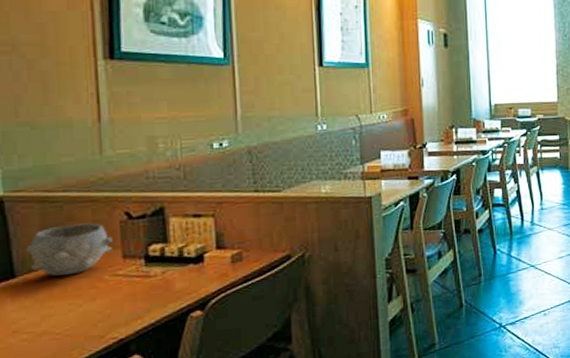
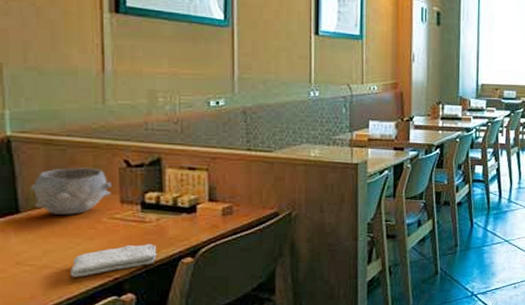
washcloth: none [72,299,164,342] -> present [70,243,157,277]

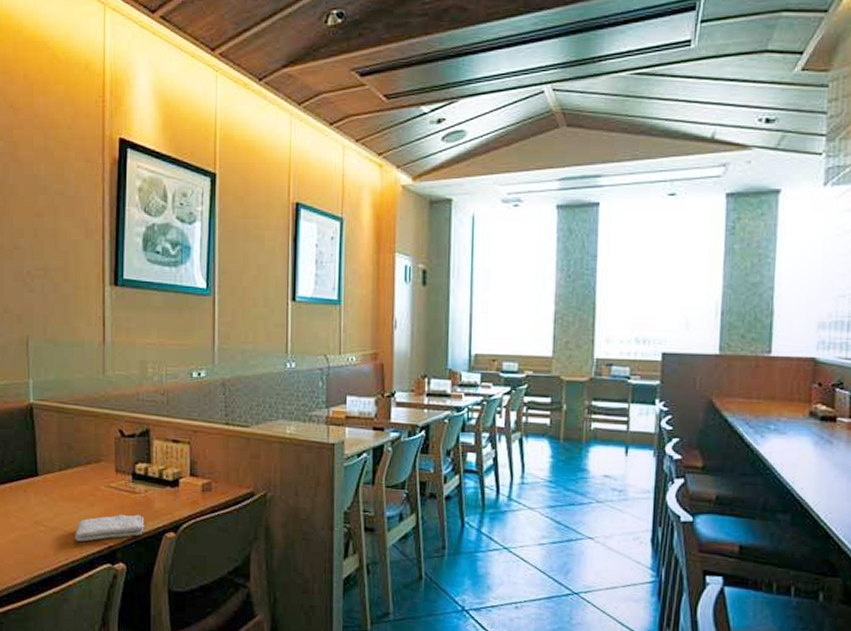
bowl: present [30,167,111,215] -> none [46,435,108,481]

